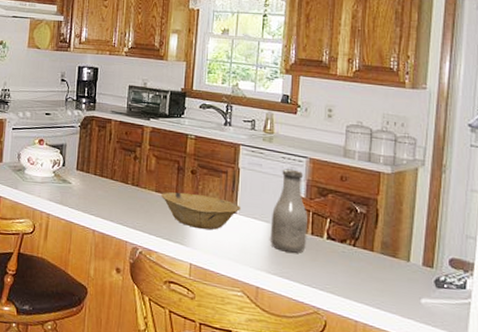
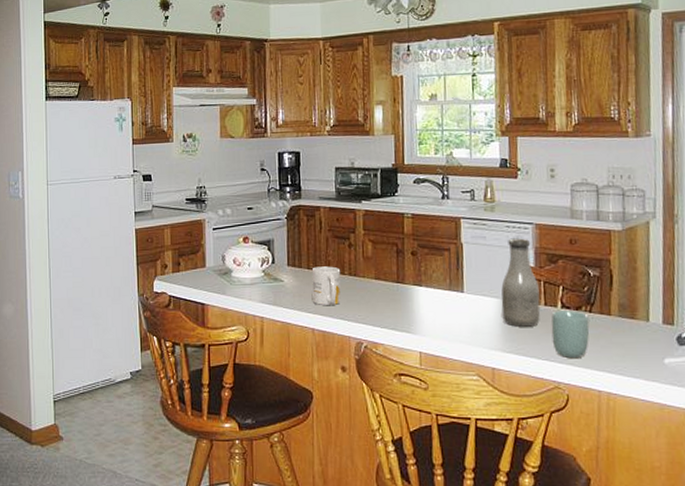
mug: none [96,173,125,211] -> present [311,266,341,305]
bowl: present [160,192,241,230] -> none [381,276,468,313]
cup: none [315,241,352,288] -> present [551,311,590,359]

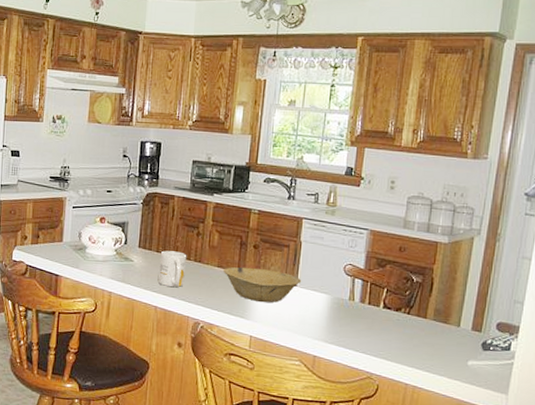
bowl: none [381,276,468,313] -> present [222,267,302,303]
bottle: present [501,238,541,327] -> none [329,241,366,322]
cup: present [551,311,590,359] -> none [370,310,407,354]

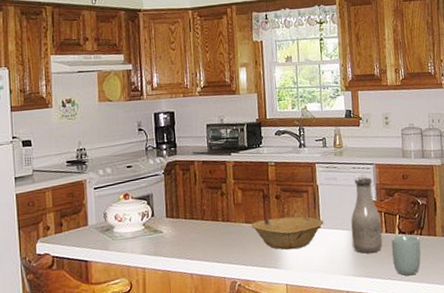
mug: present [159,250,187,287] -> none [188,214,216,251]
bottle: none [329,241,366,322] -> present [351,177,383,254]
cup: none [370,310,407,354] -> present [391,235,421,276]

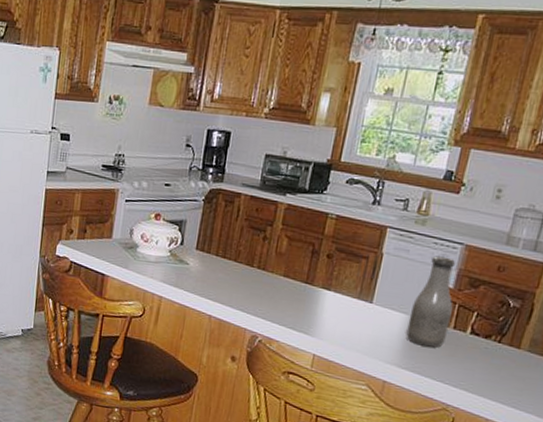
bowl: present [250,216,324,250] -> none [288,277,379,320]
cup: present [391,235,421,276] -> none [451,335,497,385]

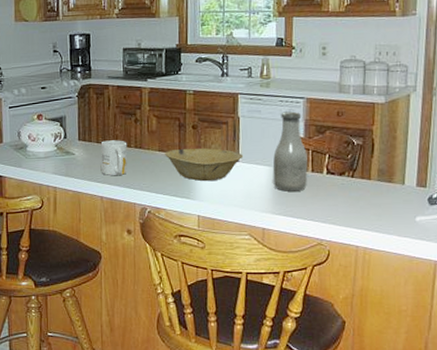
mug: none [215,254,250,296] -> present [100,140,128,175]
bowl: none [288,277,379,320] -> present [164,148,244,181]

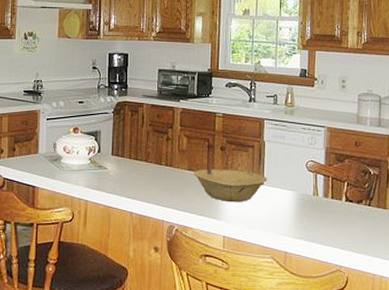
mug: present [100,140,128,175] -> none [133,157,158,192]
bottle: present [272,111,308,192] -> none [295,139,328,217]

